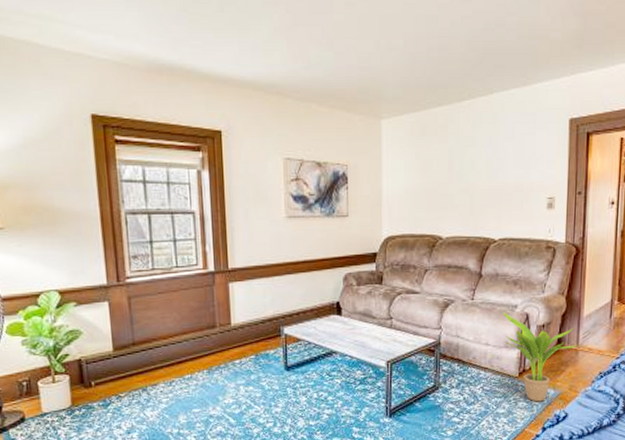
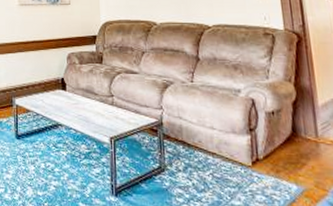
potted plant: present [503,311,579,402] -> none [226,95,319,198]

